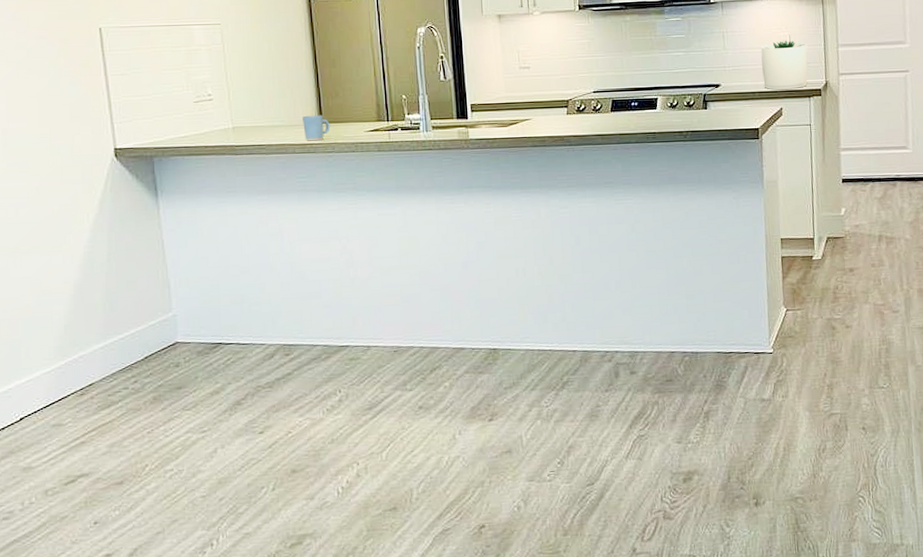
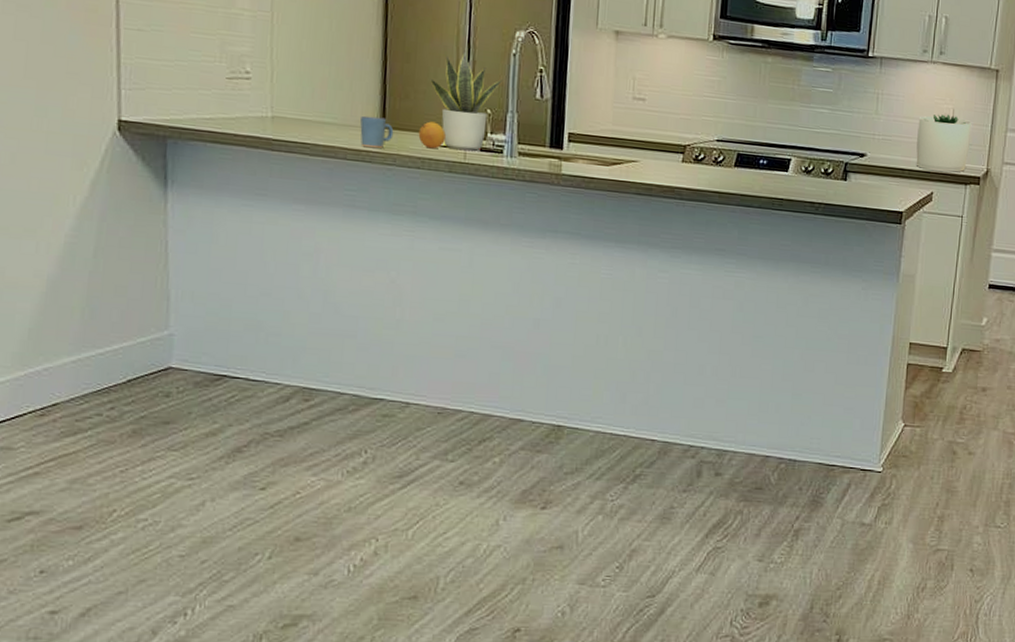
fruit: none [350,112,372,135] -> present [418,121,446,149]
potted plant: none [354,49,414,132] -> present [430,49,505,151]

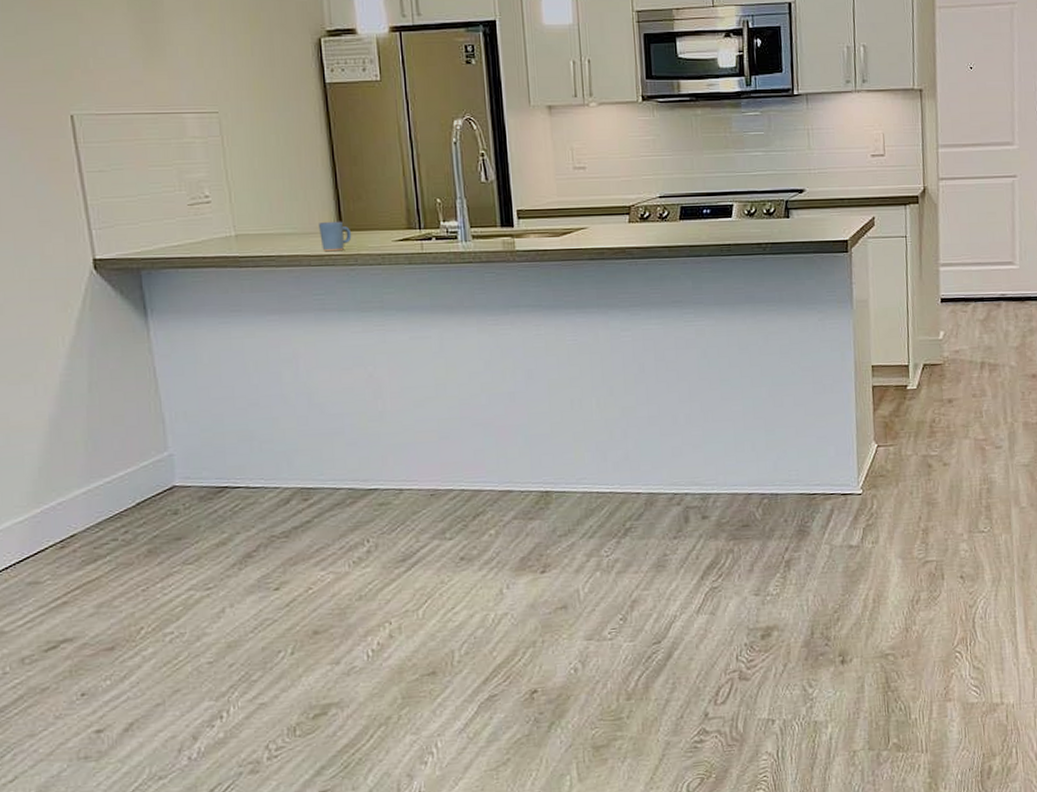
fruit: present [418,121,446,149] -> none [375,218,401,244]
potted plant: present [430,49,505,151] -> none [379,145,450,241]
planter: present [916,114,972,173] -> none [850,139,904,197]

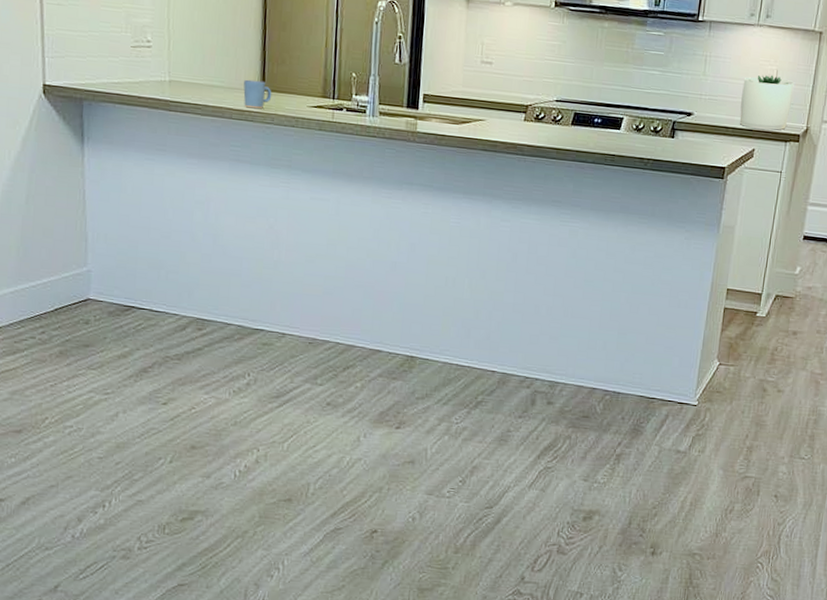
planter: none [850,139,904,197] -> present [740,75,795,131]

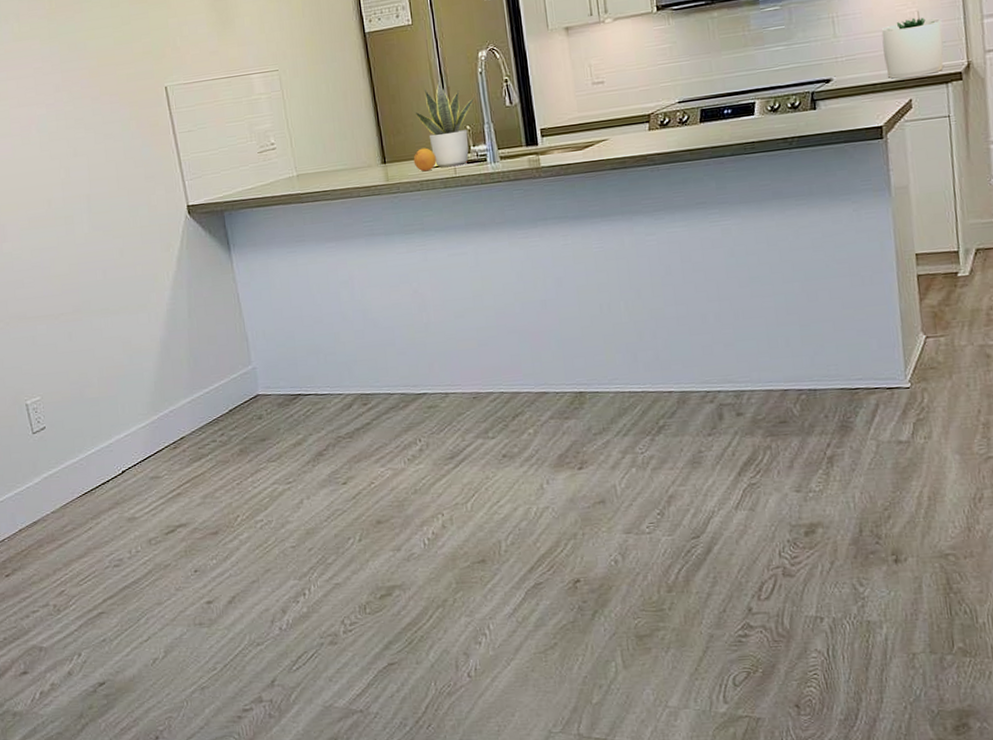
mug: present [243,79,272,108] -> none [365,154,394,182]
fruit: none [293,84,317,109] -> present [413,147,437,172]
potted plant: none [303,18,368,111] -> present [414,79,477,167]

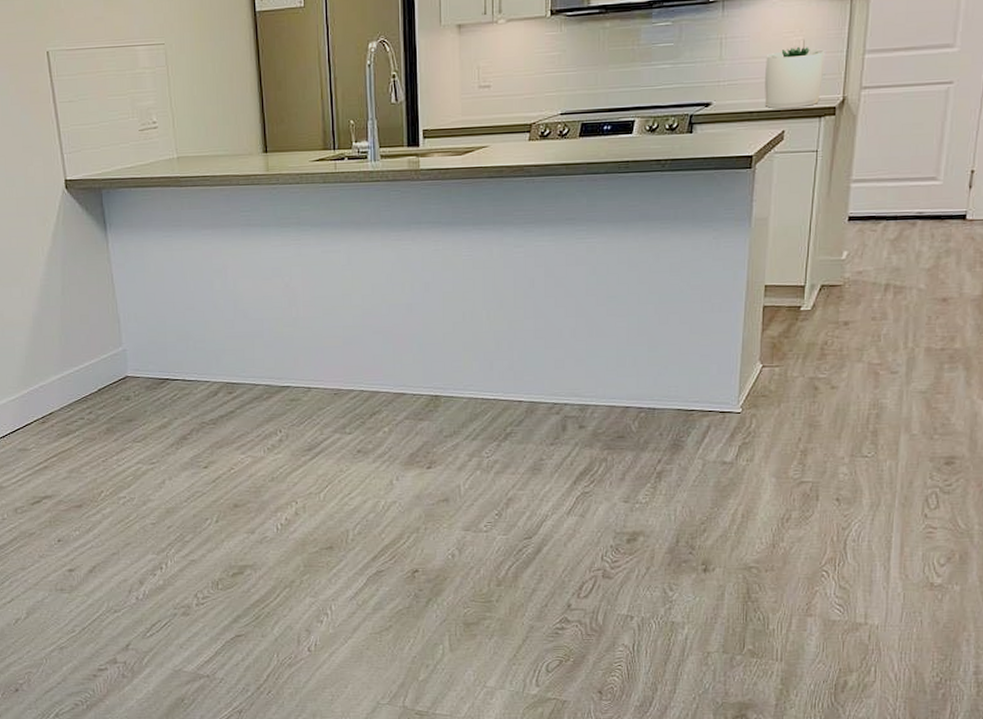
fruit: present [413,147,437,172] -> none [295,139,317,165]
potted plant: present [414,79,477,167] -> none [300,68,363,161]

